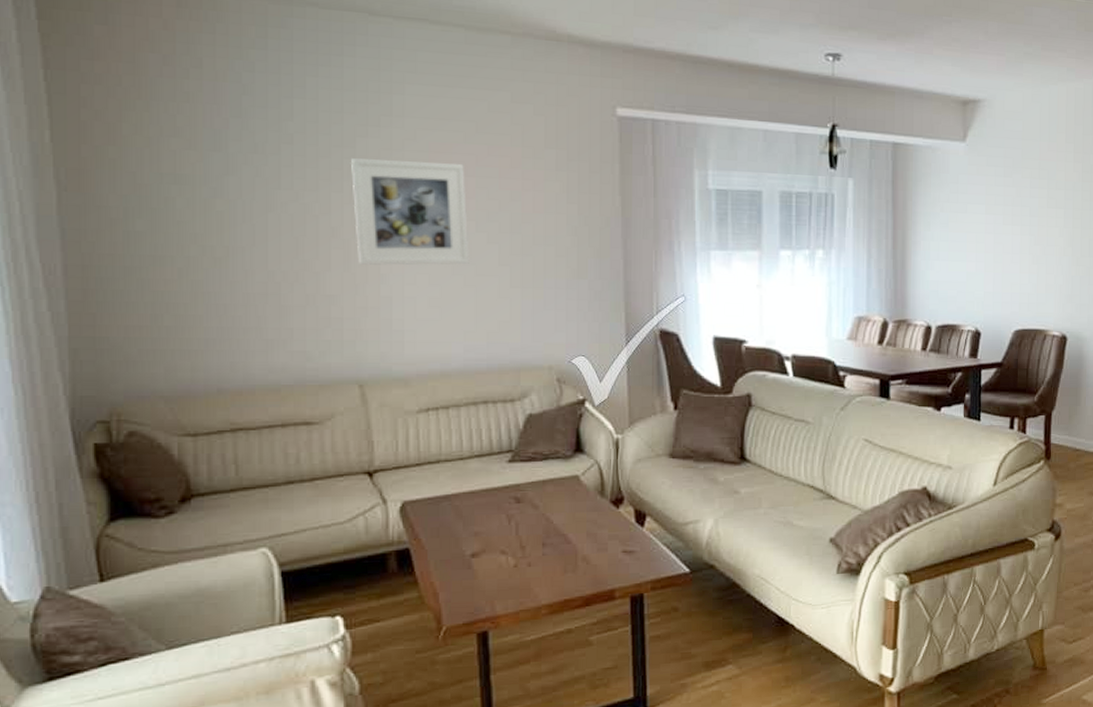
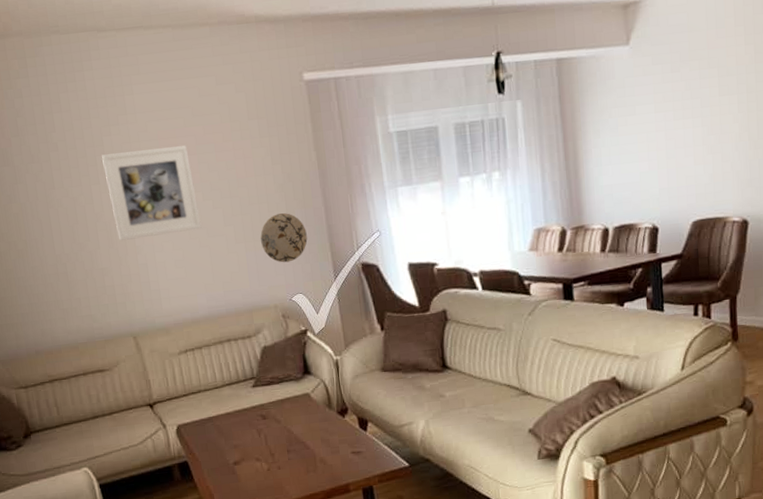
decorative plate: none [542,260,599,318] -> present [260,213,308,263]

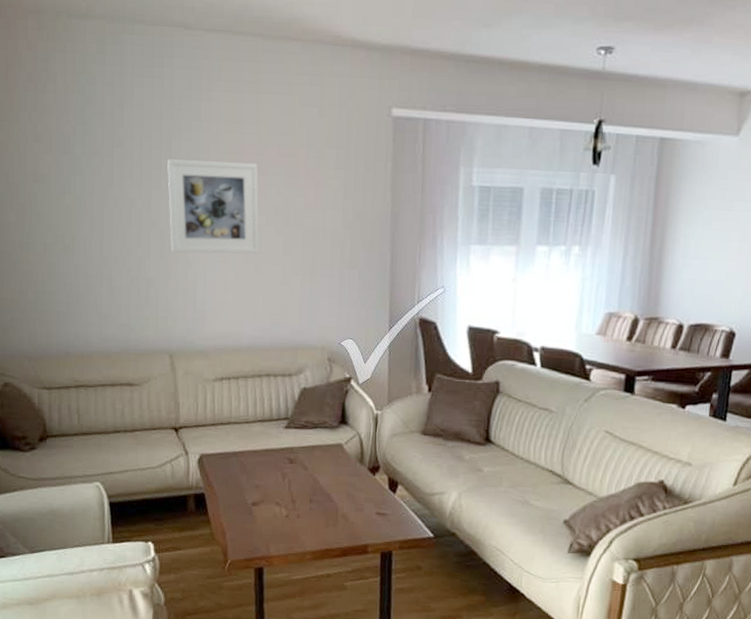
decorative plate: present [260,213,308,263] -> none [319,252,368,304]

